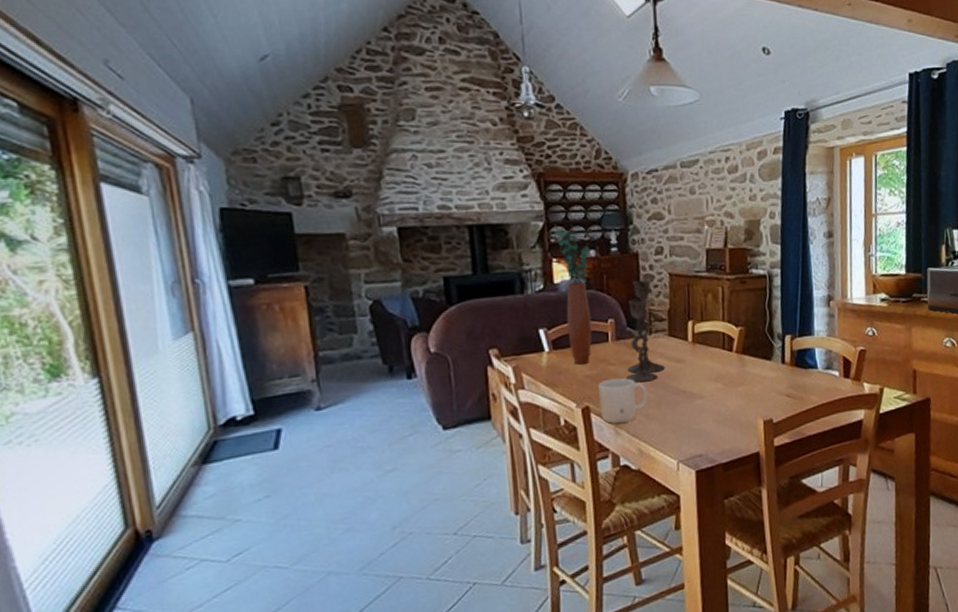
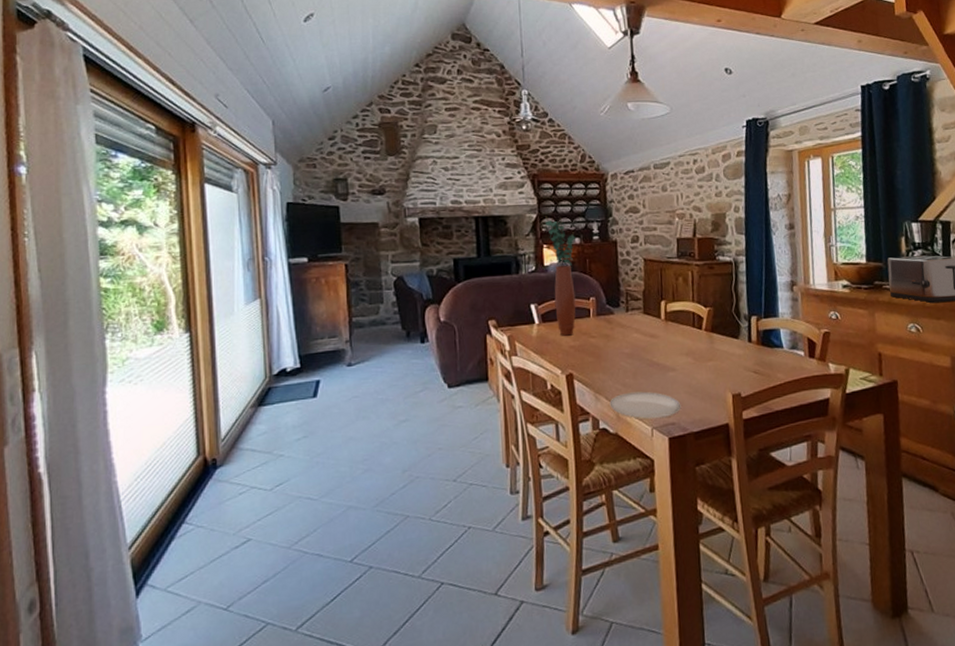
mug: present [598,377,648,424] -> none [581,349,625,391]
candlestick: present [626,279,665,383] -> none [605,264,640,354]
plate: none [631,422,710,453] -> present [609,391,681,420]

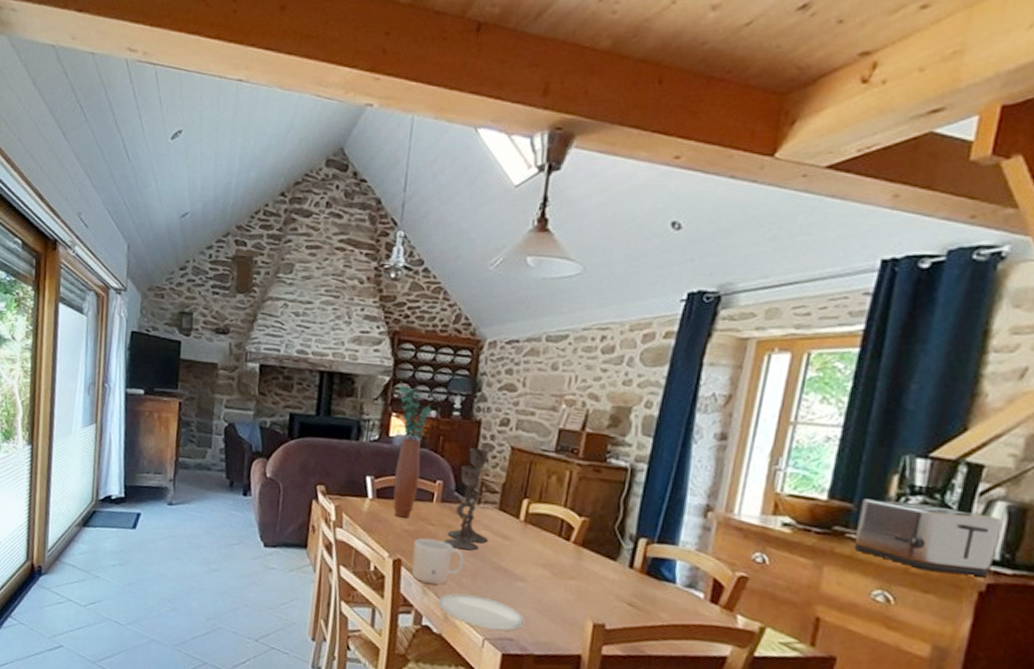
mug: none [581,349,625,391] -> present [411,537,464,585]
candlestick: none [605,264,640,354] -> present [444,447,490,551]

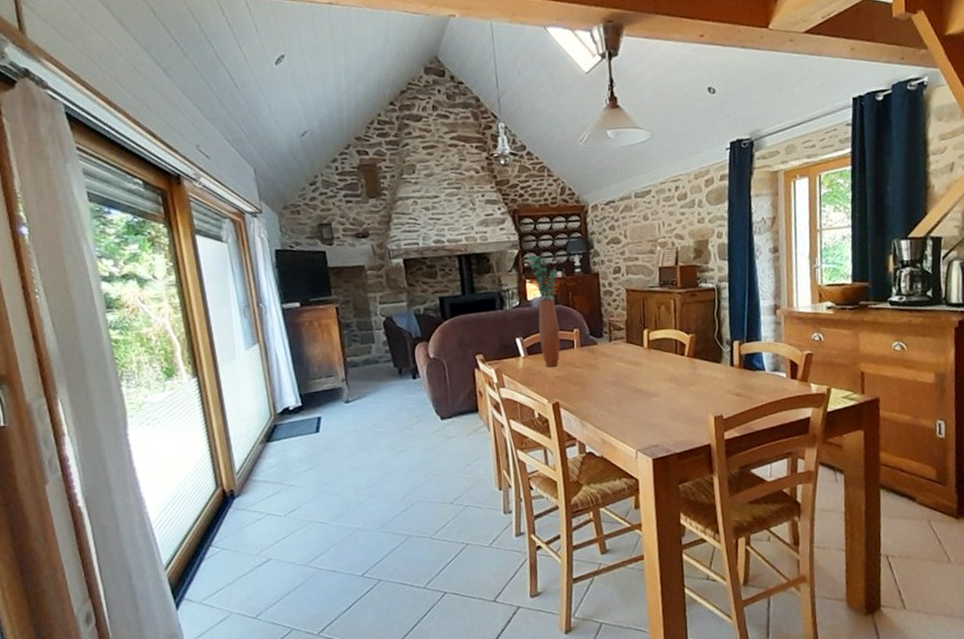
mug: present [411,537,464,585] -> none [566,378,609,417]
plate: present [438,593,525,632] -> none [595,416,665,443]
candlestick: present [444,447,490,551] -> none [590,295,624,383]
toaster: present [854,498,1001,576] -> none [873,272,960,320]

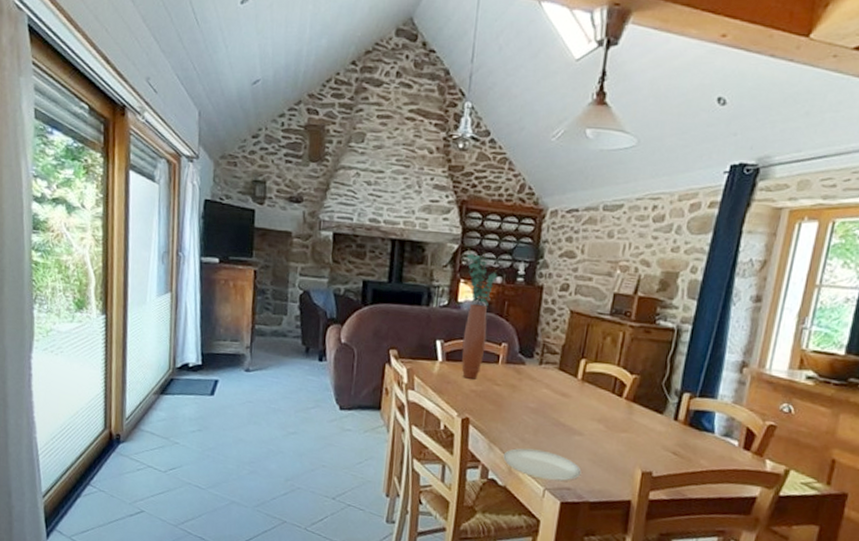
plate: none [595,416,665,443] -> present [503,448,582,482]

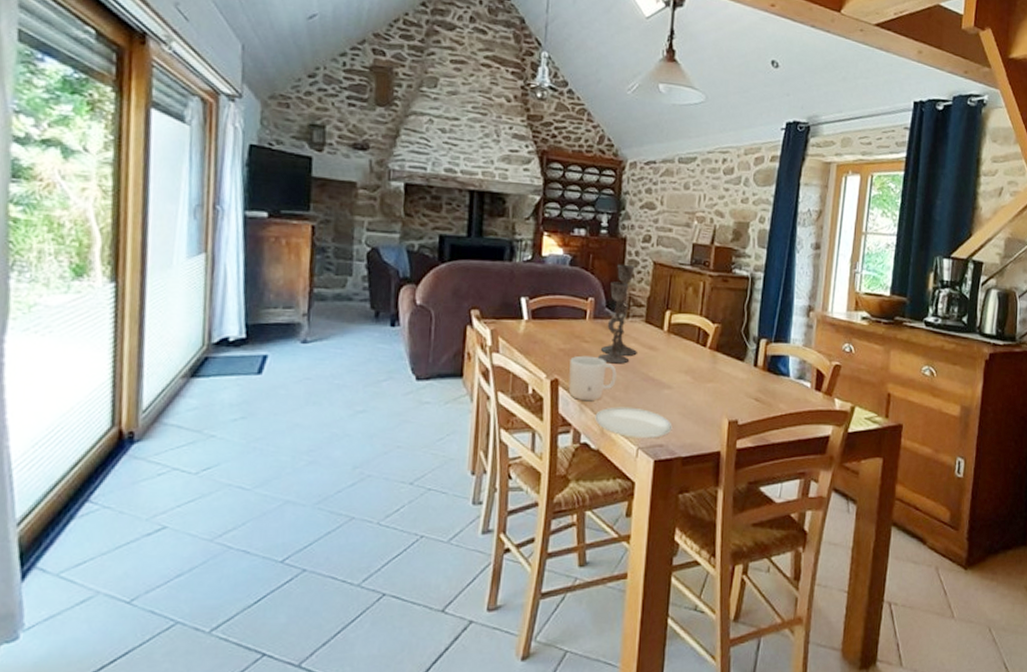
vase: present [461,248,498,380] -> none [547,199,581,337]
mug: none [478,397,527,441] -> present [568,355,617,402]
candlestick: none [509,311,551,408] -> present [598,264,637,364]

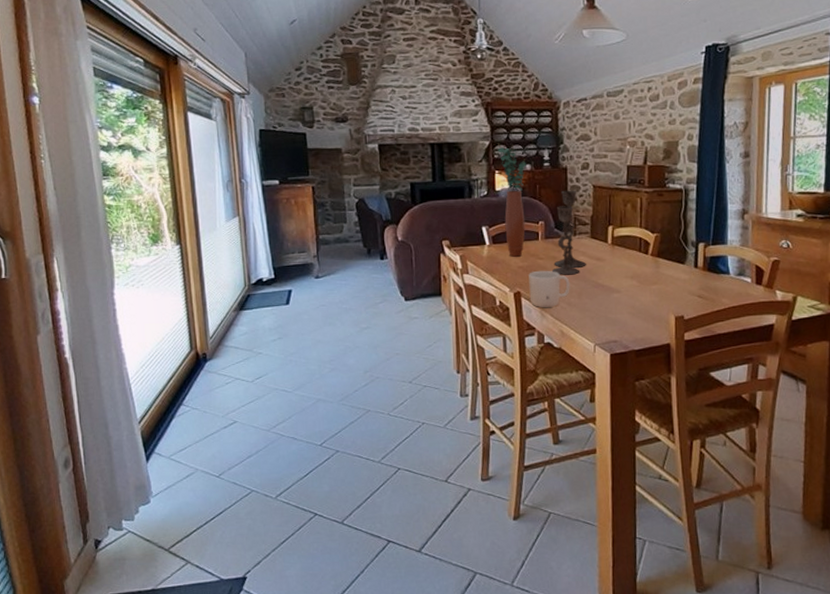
vase: none [547,199,581,337] -> present [498,143,526,257]
plate: present [595,407,673,439] -> none [555,310,624,337]

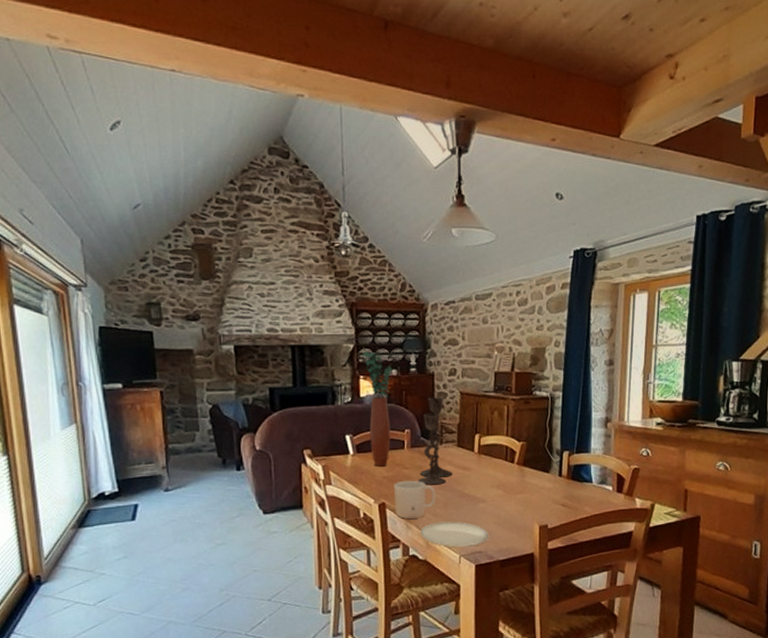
plate: none [555,310,624,337] -> present [420,521,489,548]

